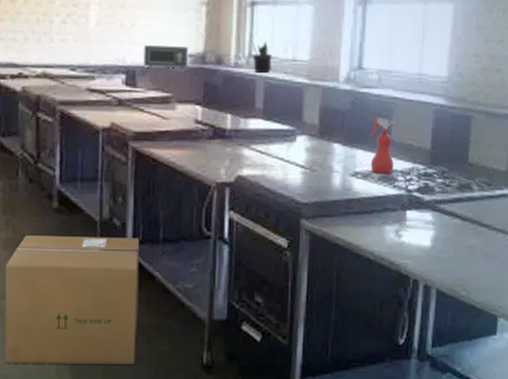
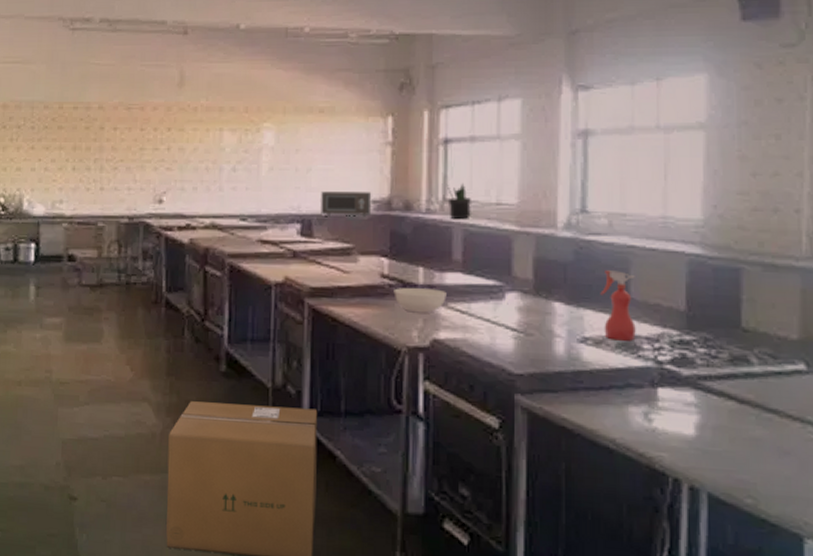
bowl: none [206,131,250,154] -> present [393,287,447,313]

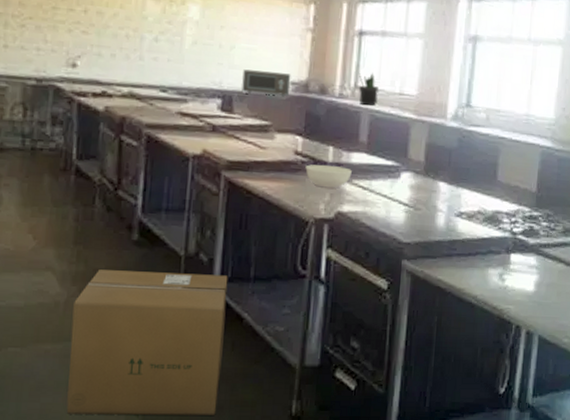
spray bottle: present [600,270,636,341] -> none [475,156,502,216]

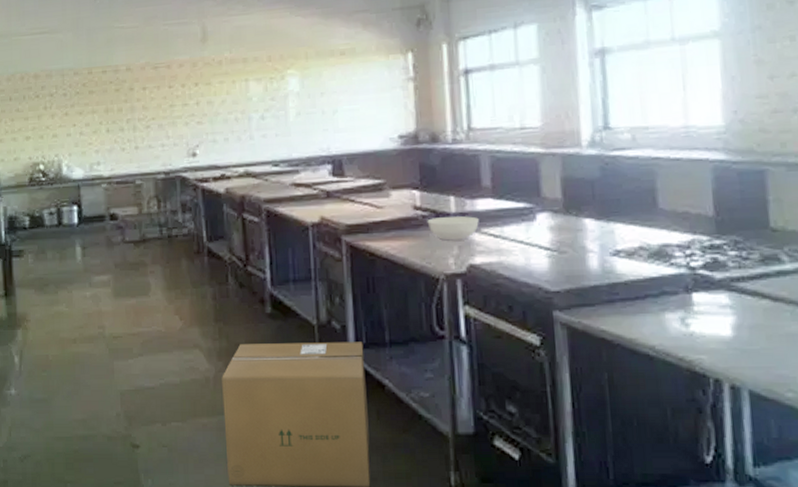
microwave: present [242,69,291,97] -> none [349,128,400,155]
planter: present [358,72,379,105] -> none [471,110,498,147]

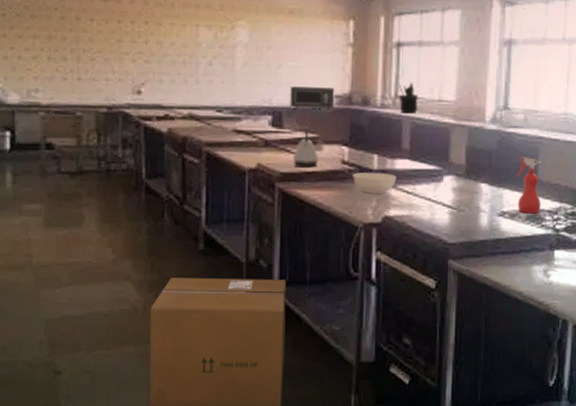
microwave: none [349,128,400,155] -> present [290,86,335,110]
kettle: none [358,172,387,218] -> present [292,127,318,168]
planter: none [471,110,498,147] -> present [398,81,419,113]
spray bottle: none [629,183,667,251] -> present [516,157,542,214]

